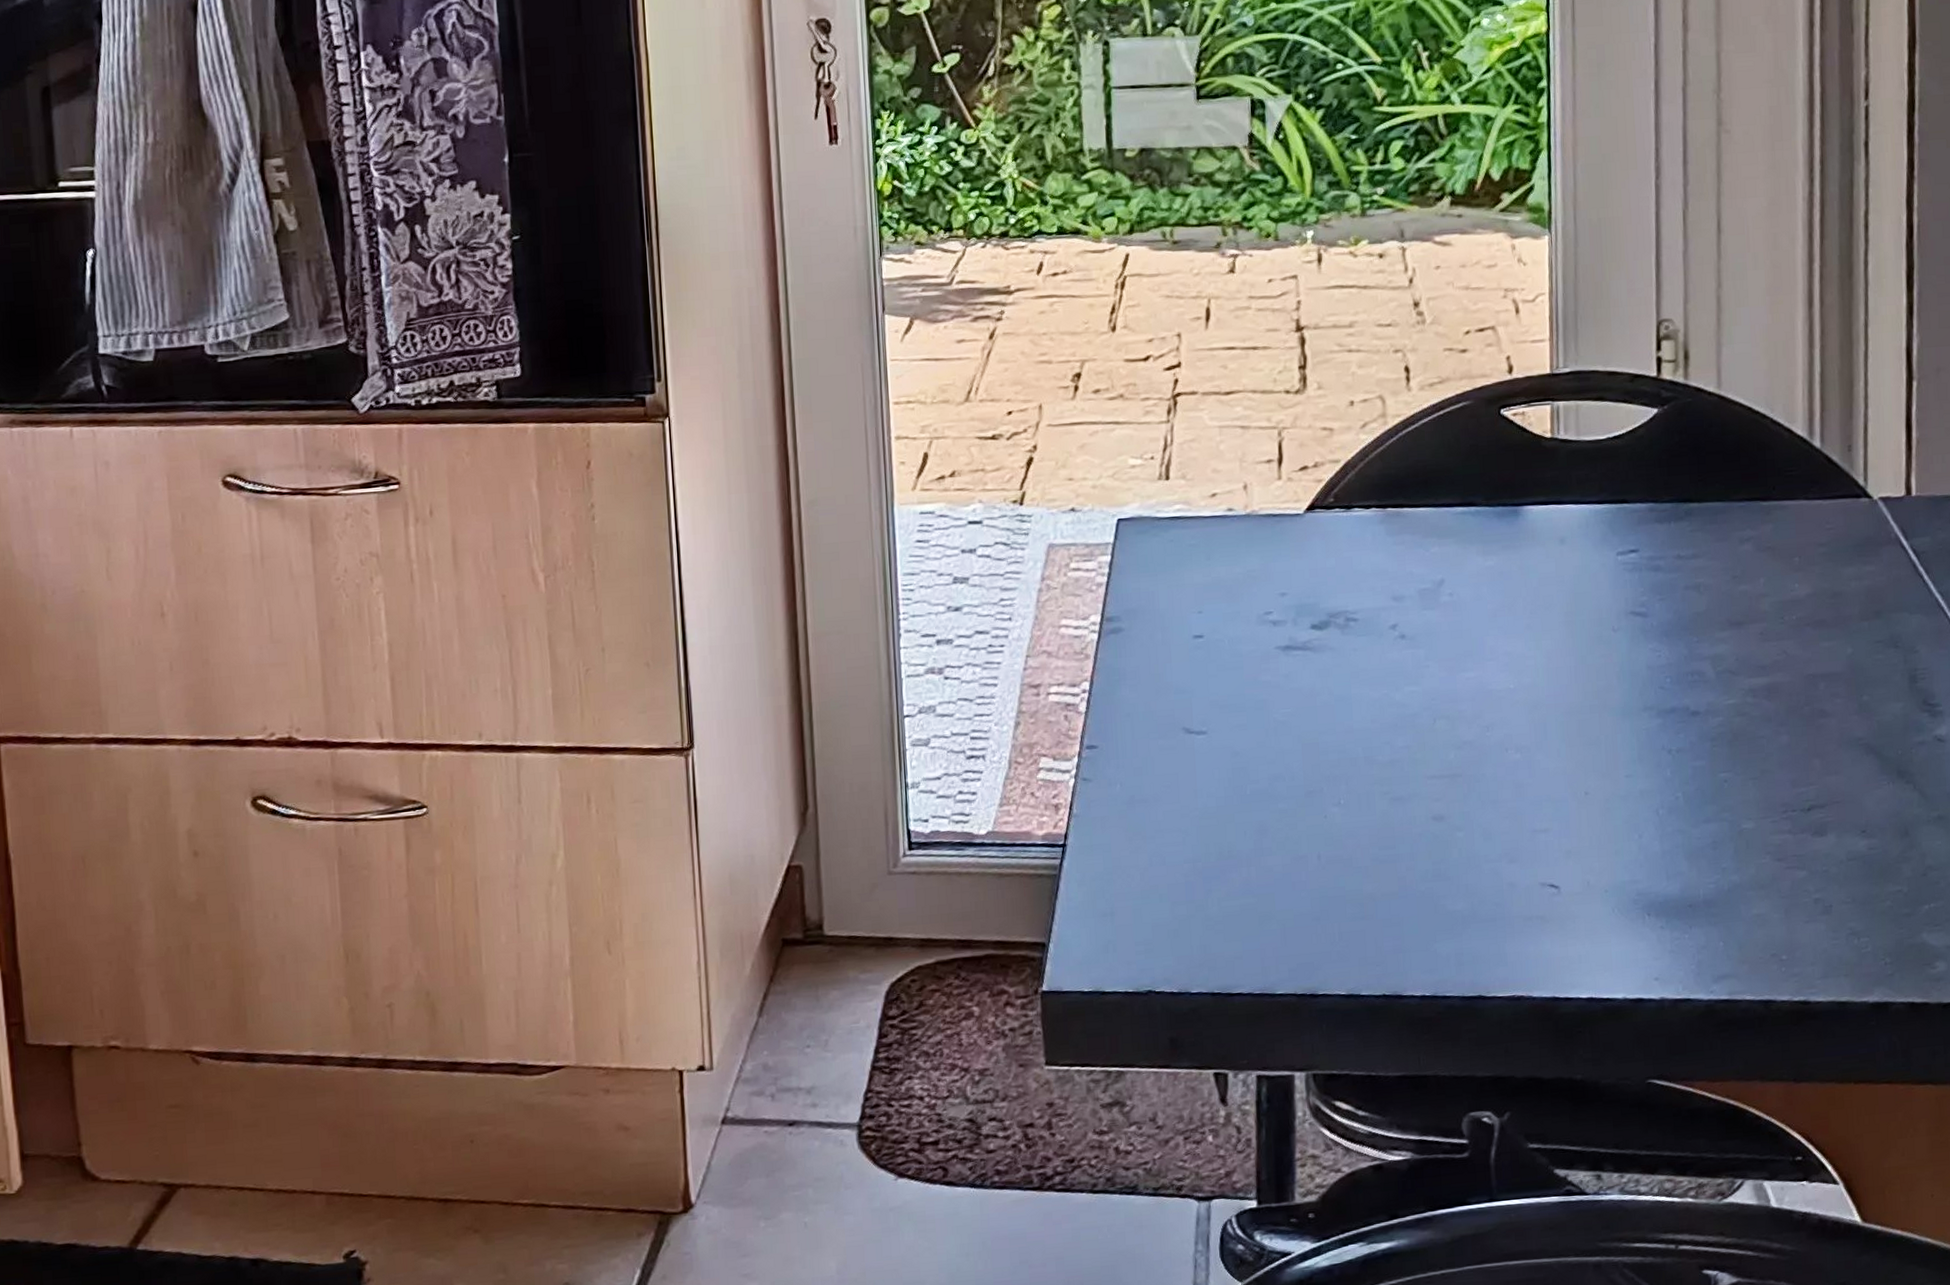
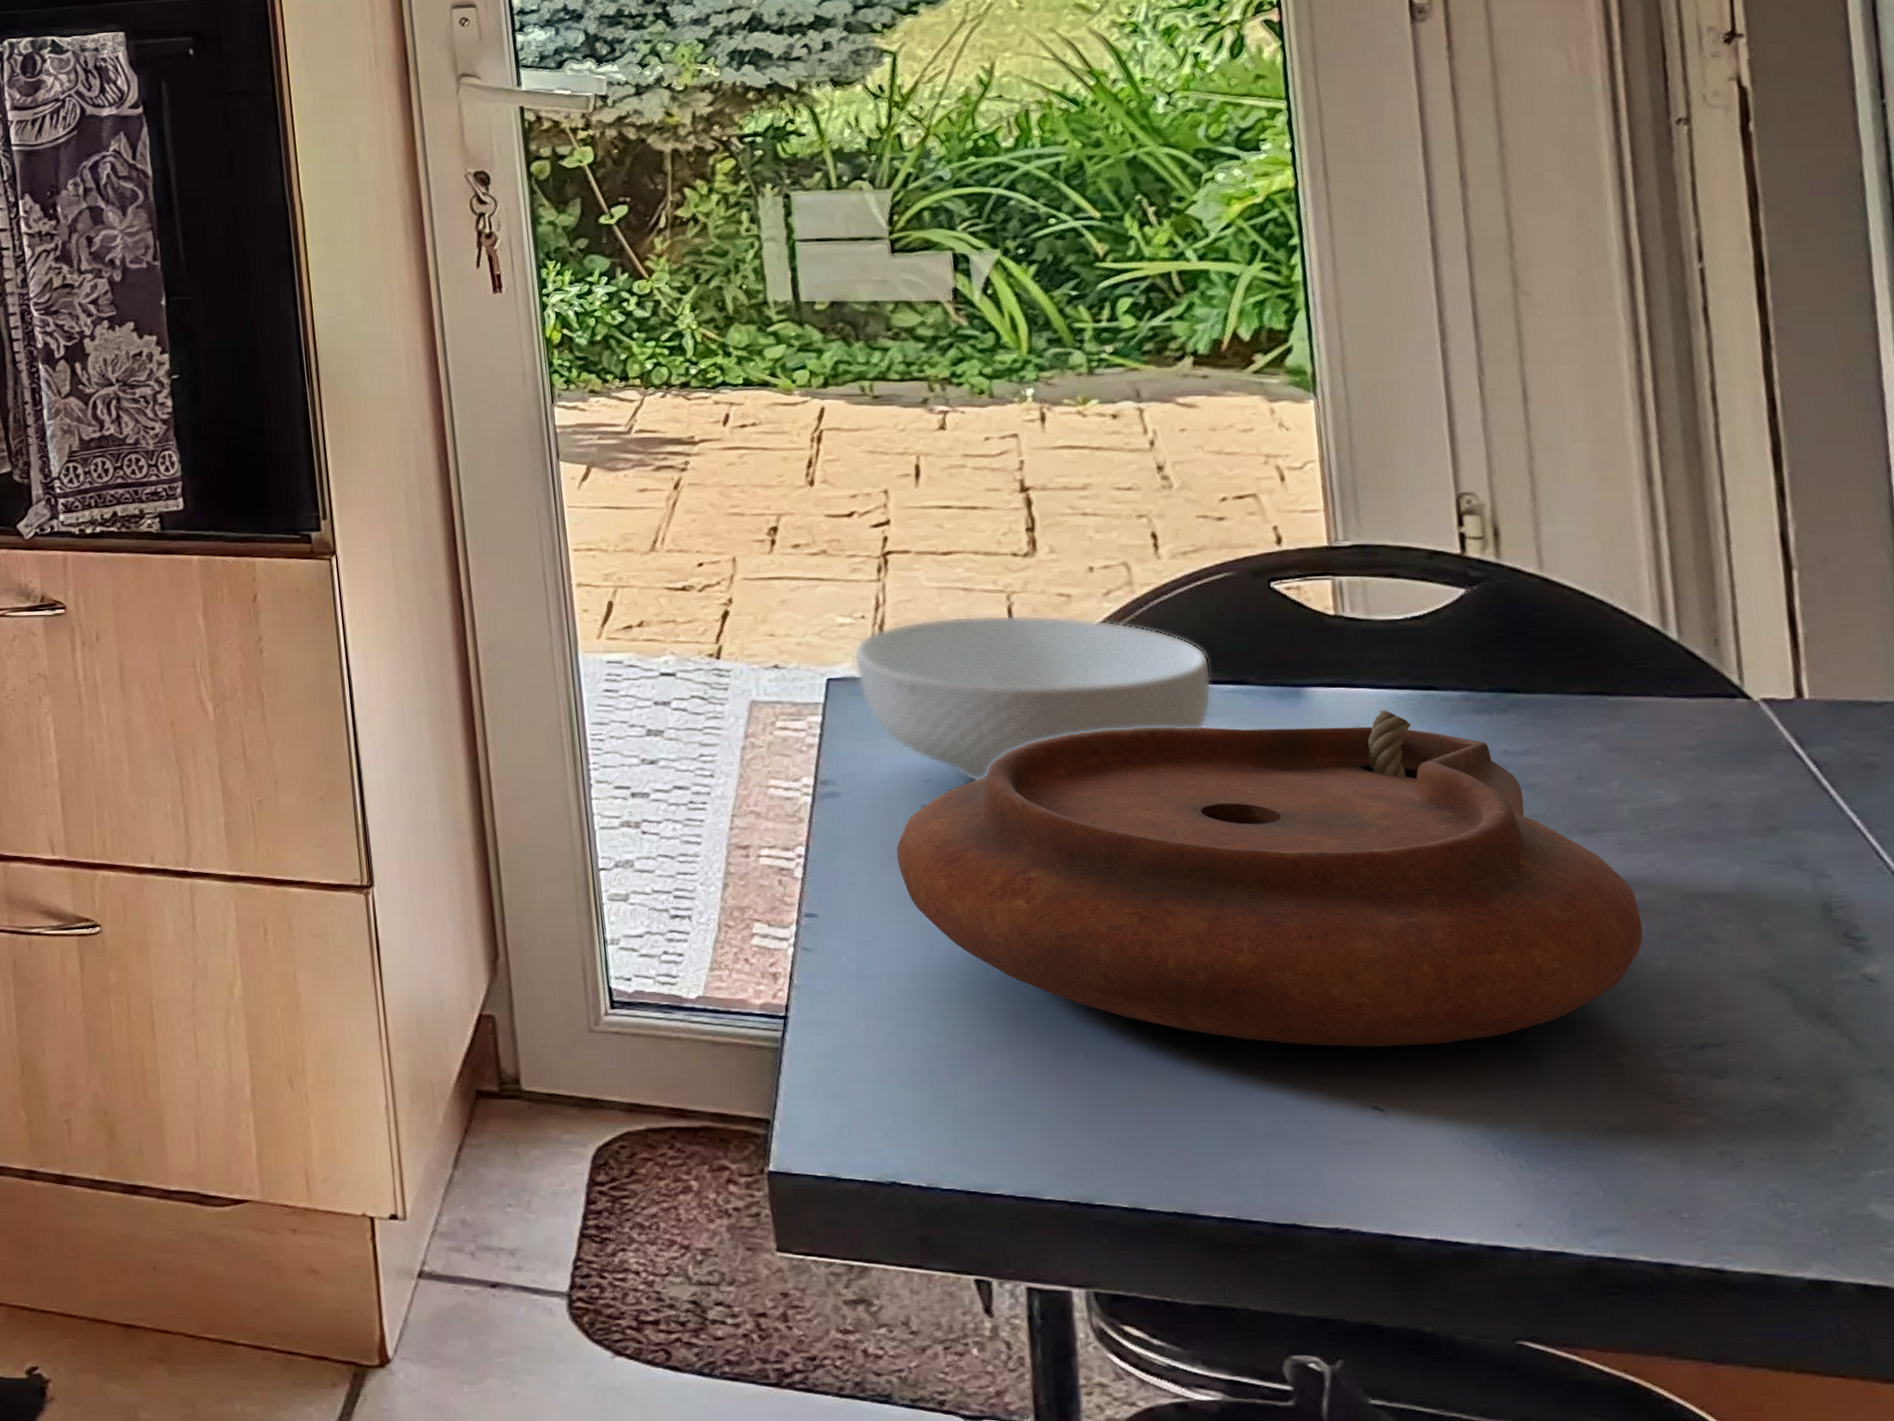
cereal bowl: none [1141,449,1446,609] -> present [853,614,1213,780]
plate: none [1169,524,1772,834] -> present [896,710,1643,1048]

